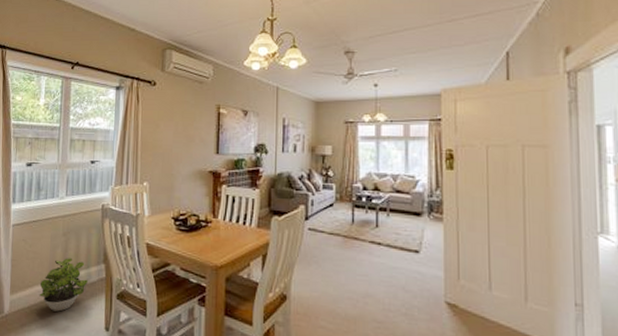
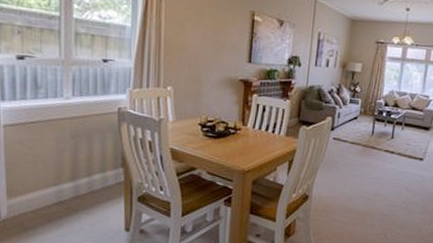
potted plant: present [39,258,88,312] -> none [44,162,104,215]

